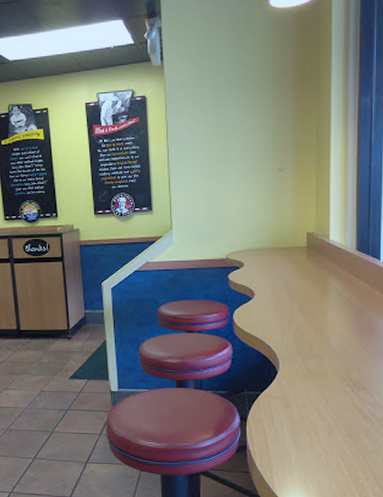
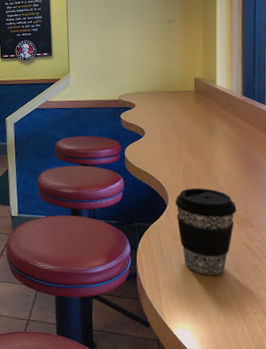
coffee cup: none [286,351,350,443] -> present [175,187,237,276]

